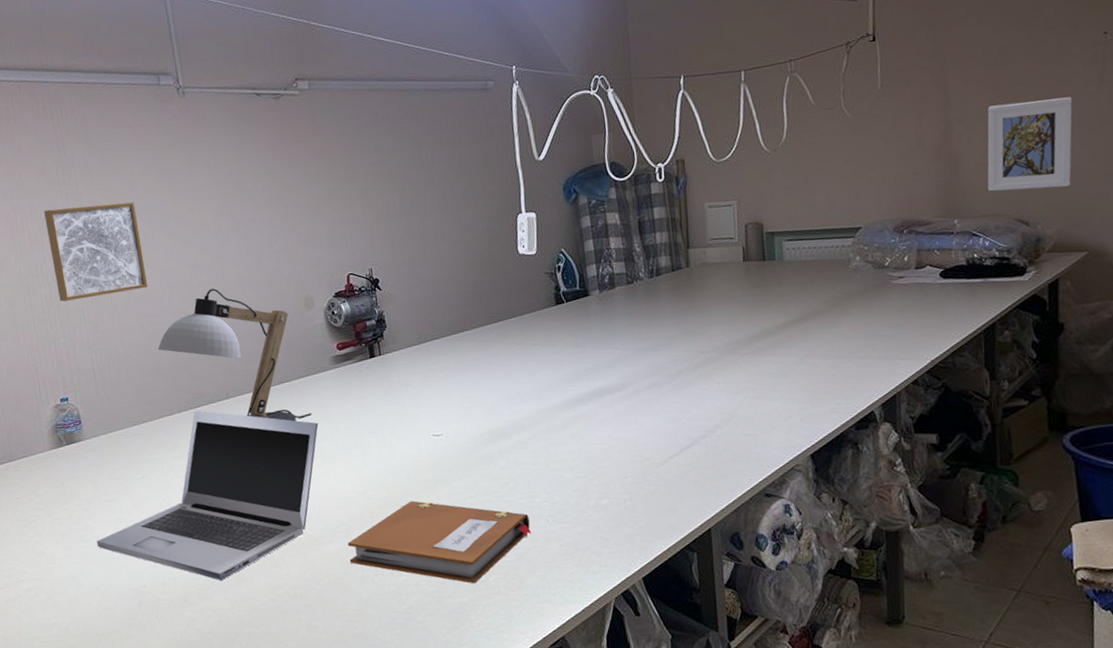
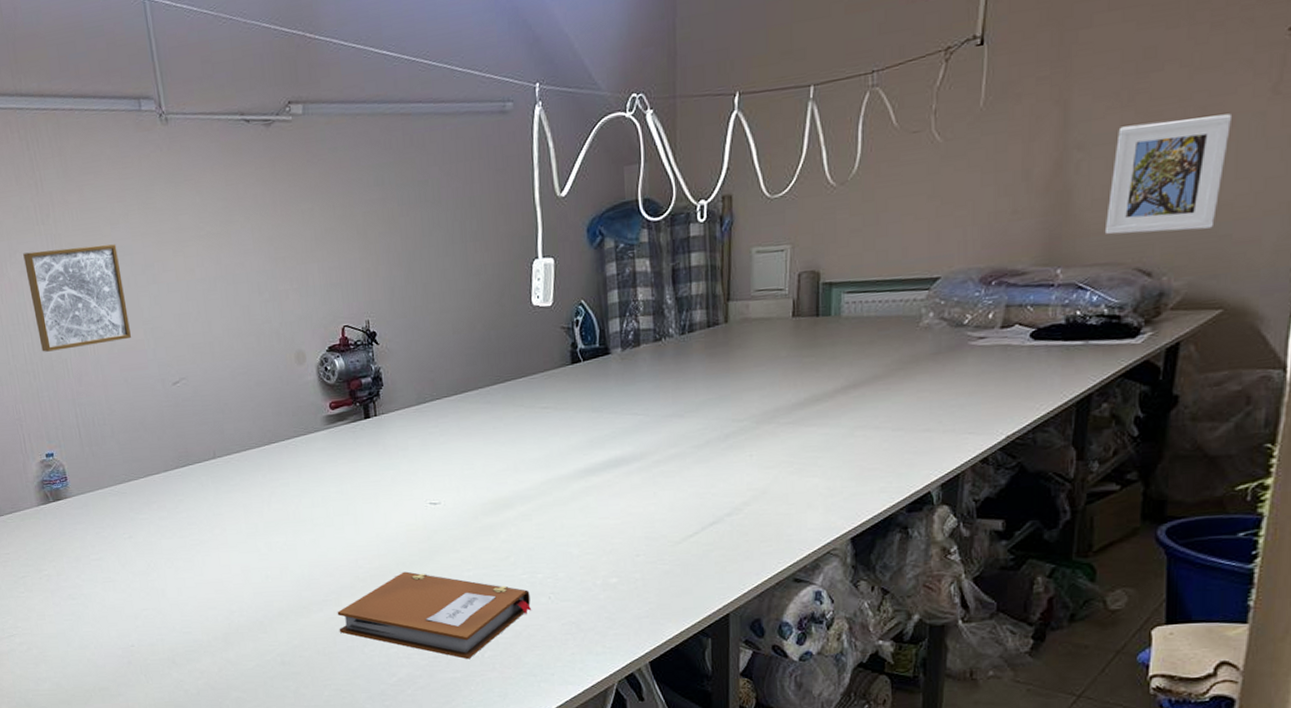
laptop: present [96,410,319,581] -> none [85,469,309,644]
desk lamp: present [157,288,312,422] -> none [142,340,303,485]

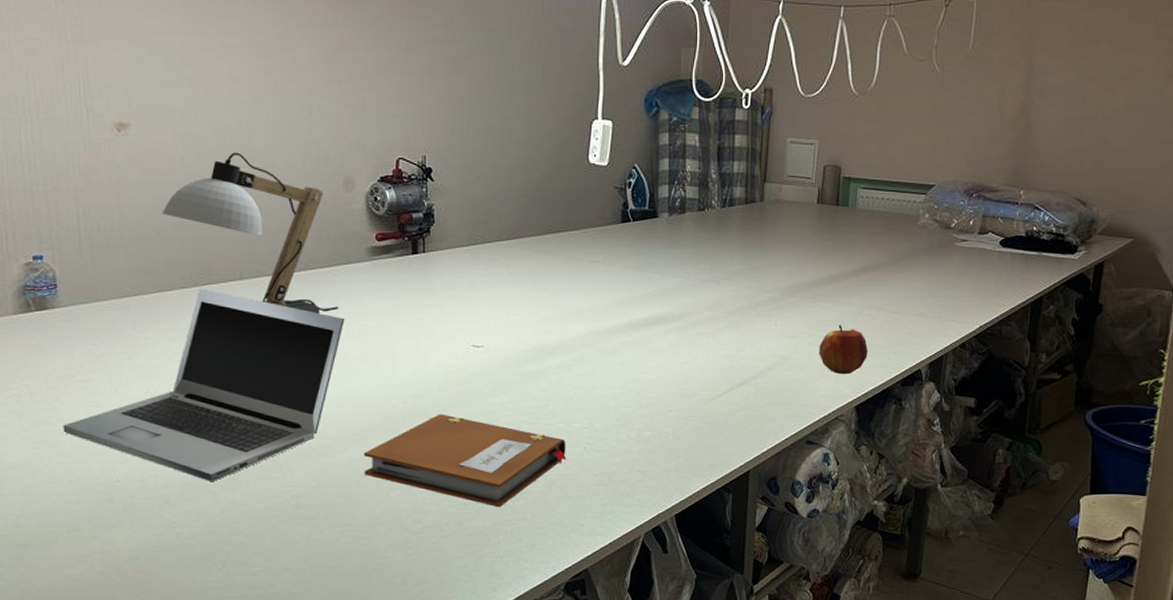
wall art: present [23,244,131,352] -> none [33,30,156,143]
laptop: none [85,469,309,644] -> present [63,288,345,482]
desk lamp: none [142,340,303,485] -> present [161,152,339,315]
apple: none [803,449,863,505] -> present [819,324,868,375]
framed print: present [1104,113,1233,235] -> none [1054,83,1142,173]

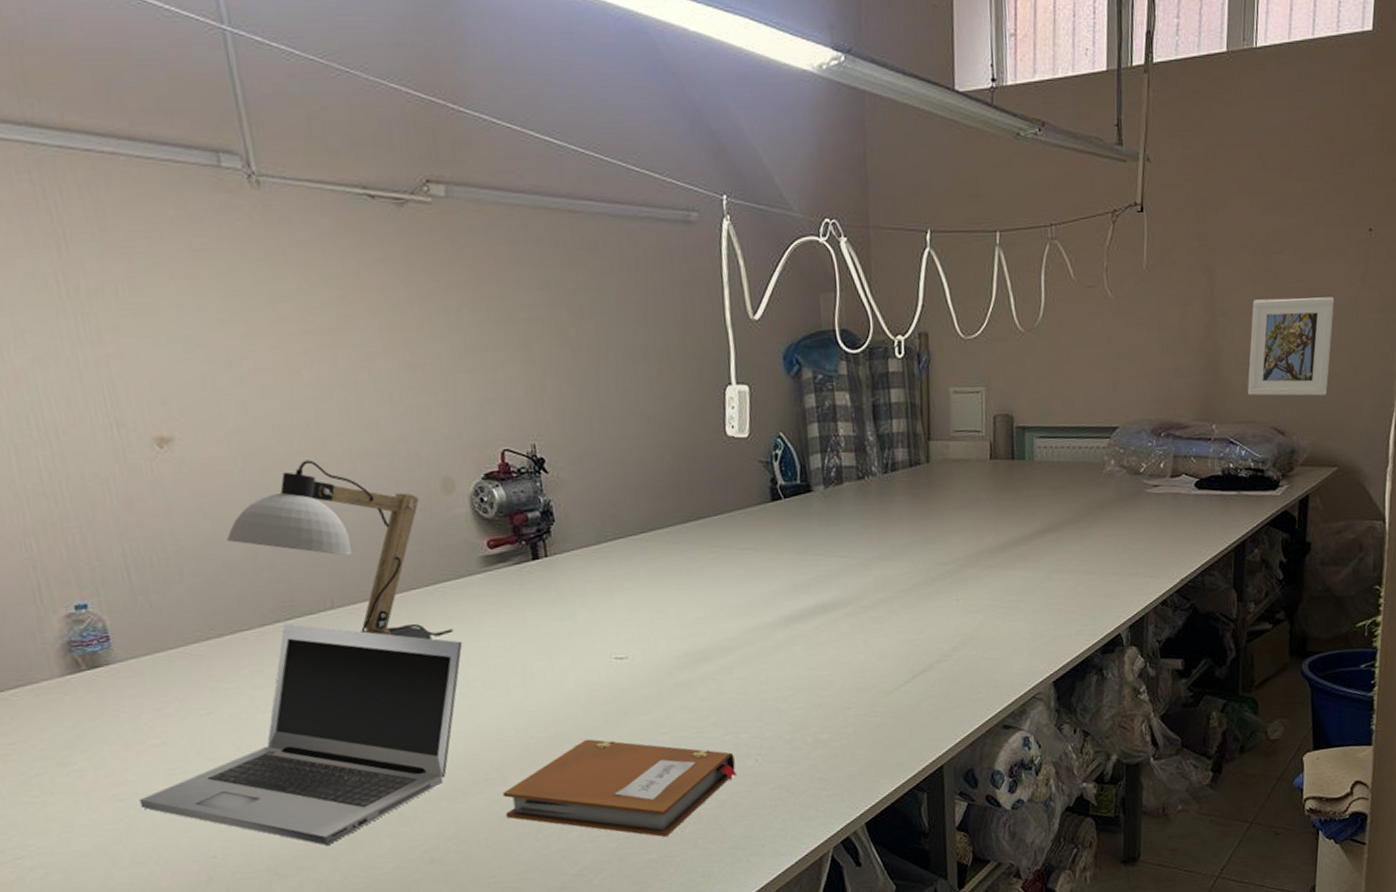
apple: present [819,324,868,375] -> none [1007,592,1061,648]
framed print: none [1054,83,1142,173] -> present [1247,297,1335,396]

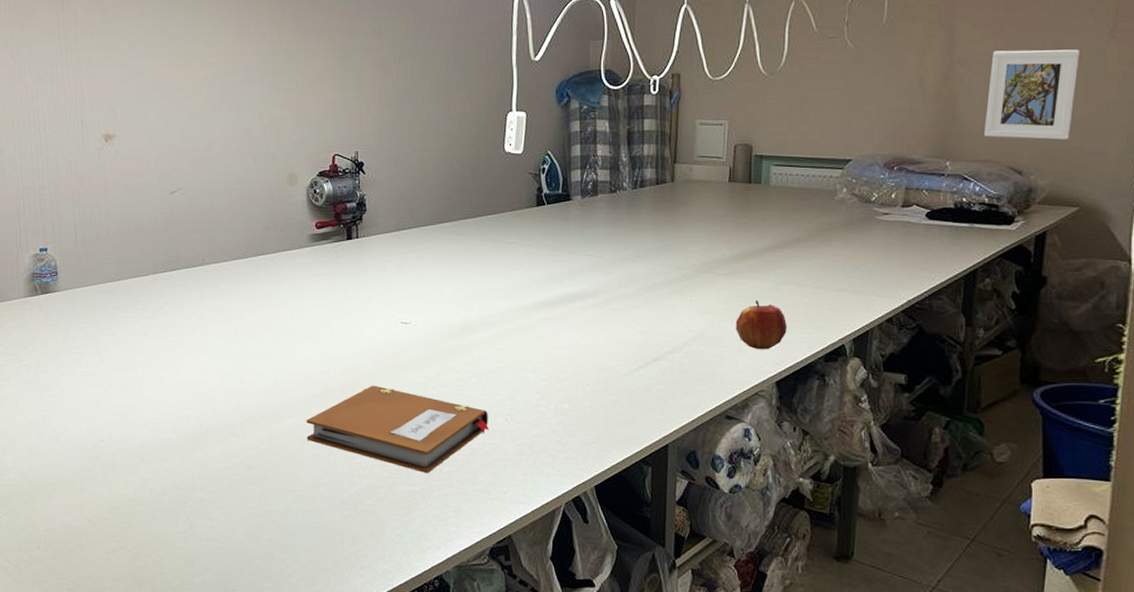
laptop: present [139,623,463,846] -> none [61,273,289,444]
desk lamp: present [226,460,454,641] -> none [139,155,284,295]
apple: none [1007,592,1061,648] -> present [735,300,787,350]

